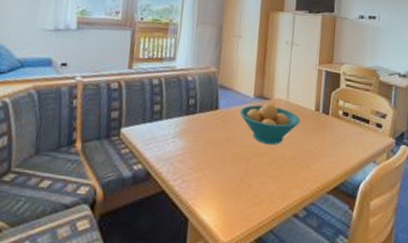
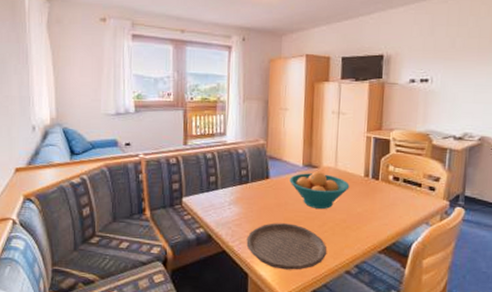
plate: none [189,159,275,214] -> present [246,223,327,270]

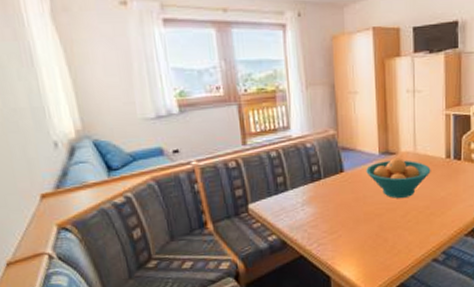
plate: present [246,223,327,270] -> none [325,217,412,267]

